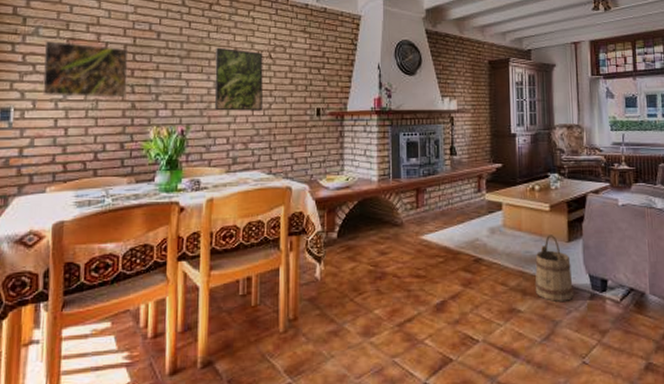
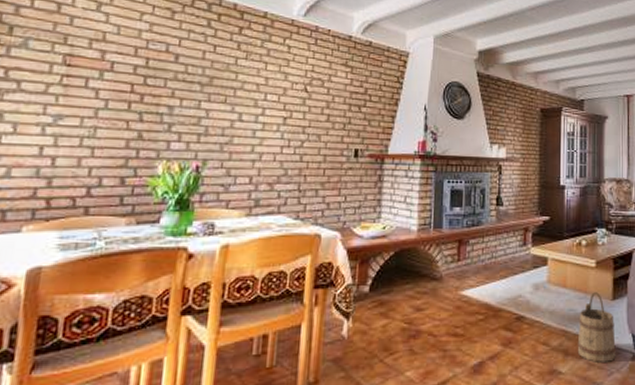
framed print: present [42,40,129,98] -> none [26,54,139,126]
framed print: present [214,47,263,111] -> none [237,75,298,149]

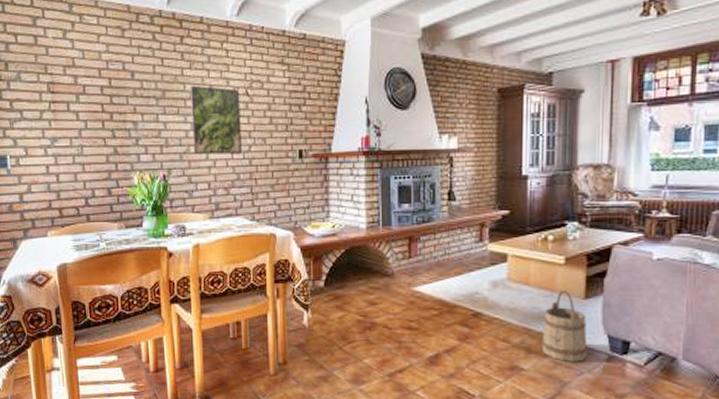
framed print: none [237,75,298,149] -> present [190,85,242,155]

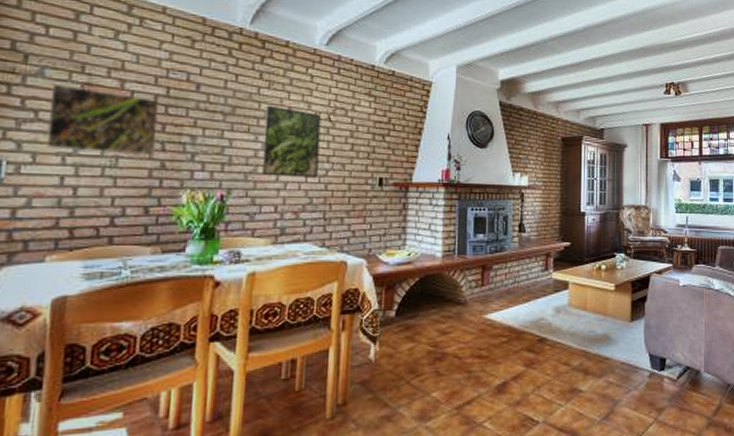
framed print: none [27,85,109,144] -> present [45,83,160,156]
bucket: present [541,290,587,362] -> none [597,314,634,381]

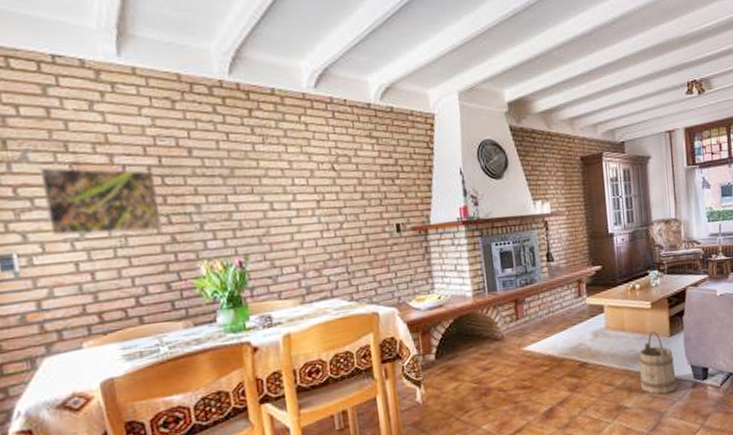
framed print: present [261,105,322,178] -> none [265,161,333,237]
bucket: none [597,314,634,381] -> present [639,331,677,395]

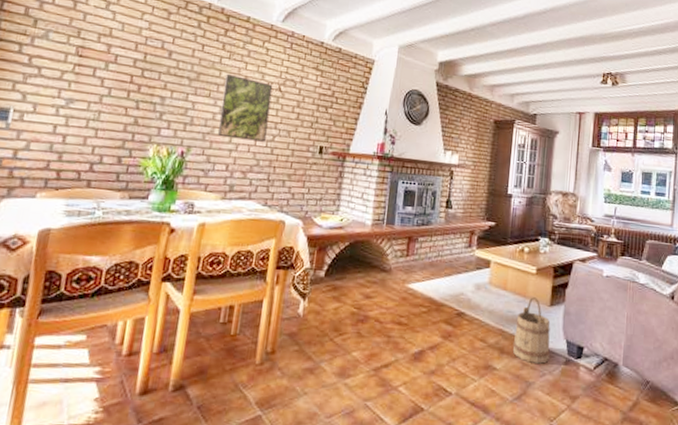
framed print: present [39,166,163,236] -> none [44,45,137,113]
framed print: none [265,161,333,237] -> present [218,73,273,142]

